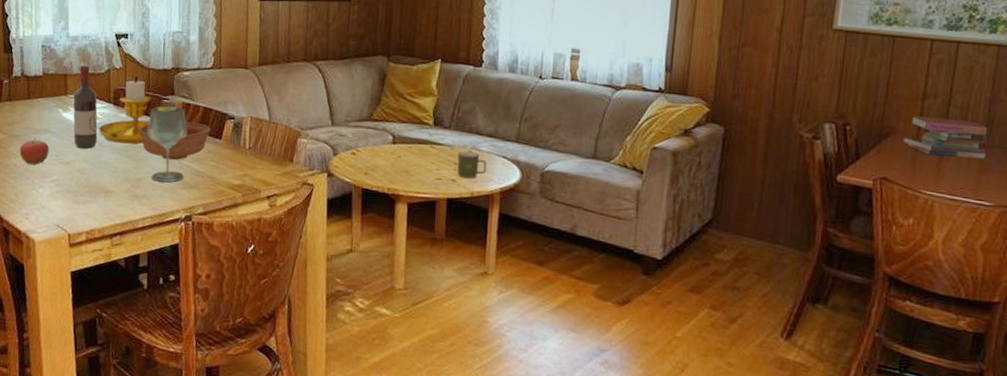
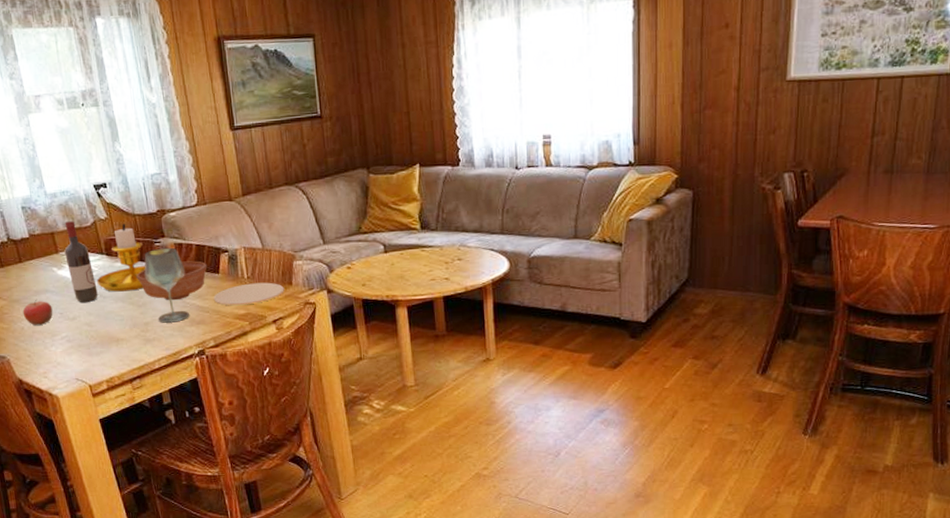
paper plate: none [211,154,284,176] -> present [214,282,284,306]
mug: present [457,151,487,179] -> none [448,249,477,276]
books: present [903,116,988,160] -> none [856,151,931,189]

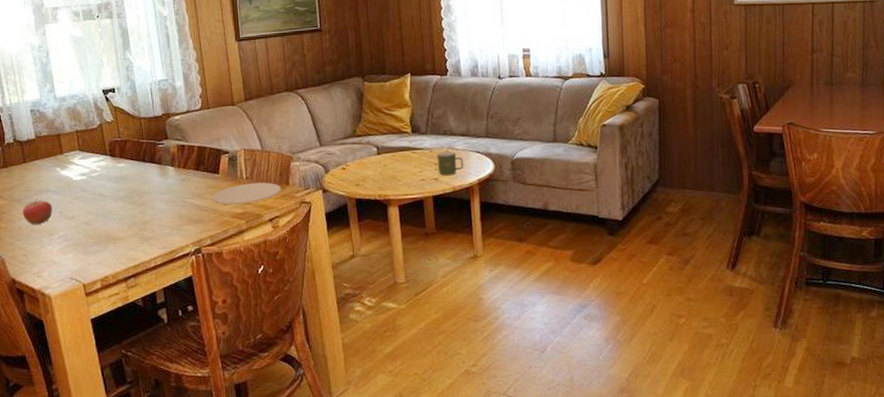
wine bottle: present [64,221,98,302] -> none [69,123,99,202]
candlestick: present [96,224,146,292] -> none [98,127,148,192]
bowl: present [136,261,208,300] -> none [138,161,208,199]
wine glass: present [144,247,189,323] -> none [146,149,188,222]
mug: none [448,249,477,276] -> present [437,151,464,176]

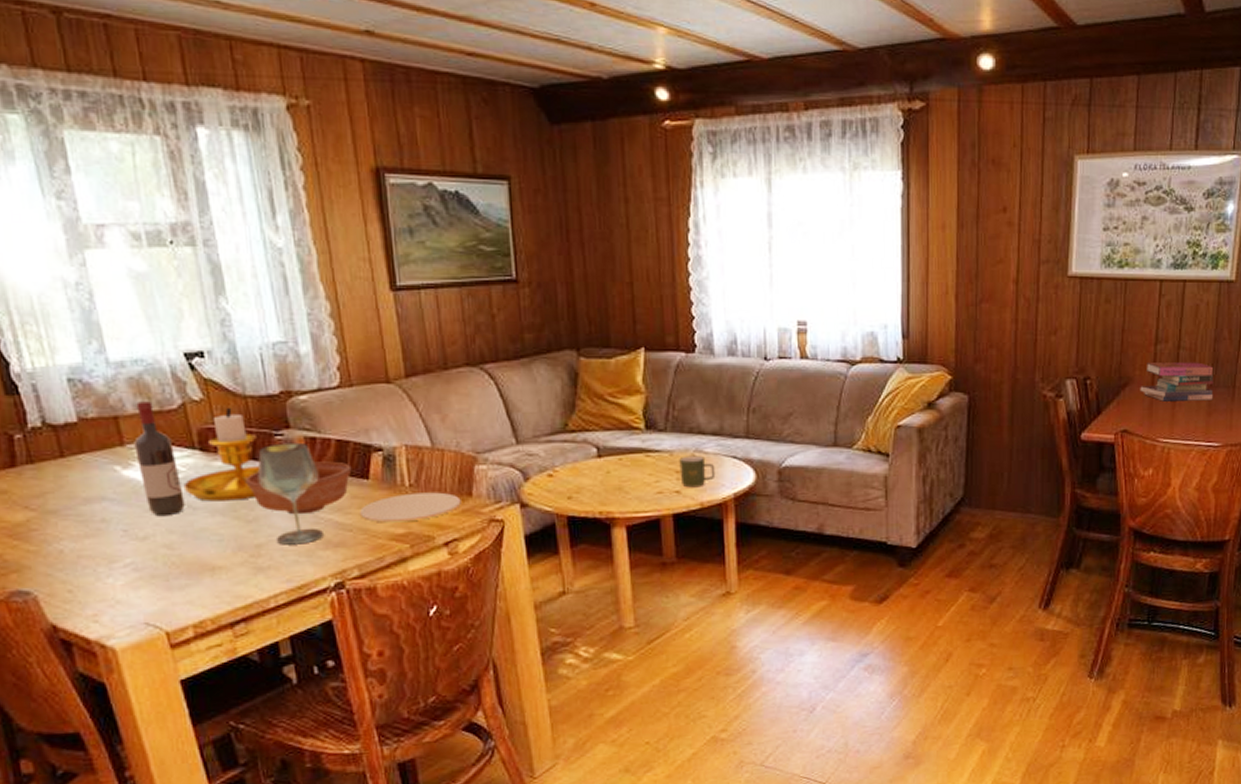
fruit: present [22,198,53,224] -> none [62,509,112,547]
wine bottle: none [69,123,99,202] -> present [134,401,185,515]
candlestick: none [98,127,148,192] -> present [183,408,261,502]
bowl: none [138,161,208,199] -> present [245,461,352,514]
wine glass: none [146,149,188,222] -> present [257,442,323,545]
books: none [801,66,866,99] -> present [1140,362,1214,401]

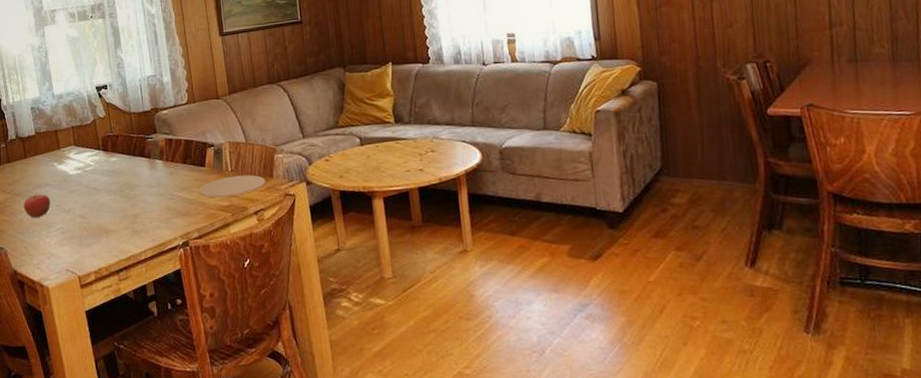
fruit: none [62,509,112,547] -> present [23,192,51,217]
wine bottle: present [134,401,185,515] -> none [65,119,93,195]
candlestick: present [183,408,261,502] -> none [92,122,138,185]
bowl: present [245,461,352,514] -> none [129,155,194,193]
wine glass: present [257,442,323,545] -> none [136,142,176,215]
mug: present [679,455,716,488] -> none [421,141,450,167]
books: present [1140,362,1214,401] -> none [820,40,898,77]

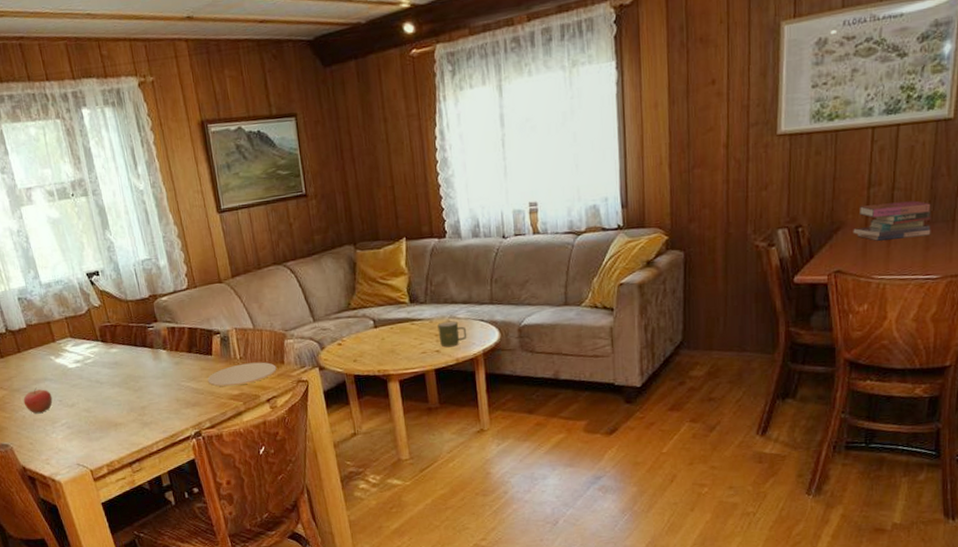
mug: none [421,141,450,167] -> present [437,320,467,348]
books: none [820,40,898,77] -> present [853,200,931,241]

